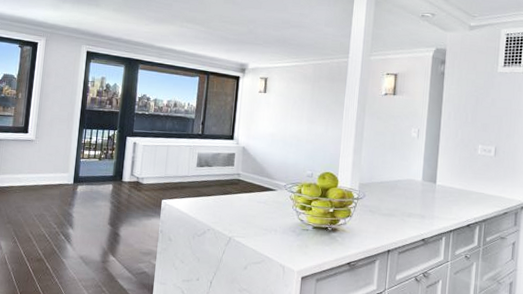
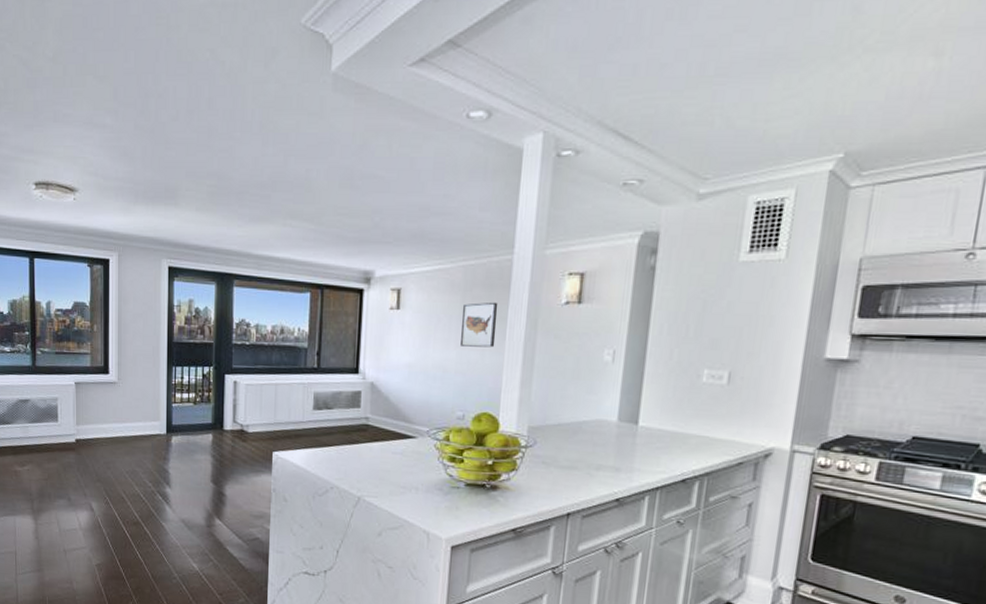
wall art: none [311,91,338,124] -> present [461,302,498,348]

